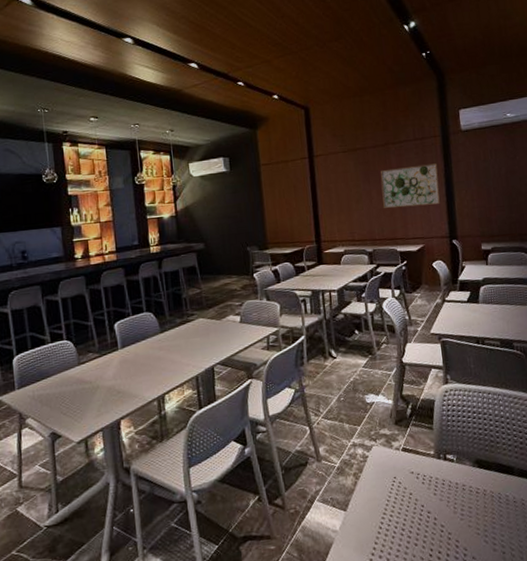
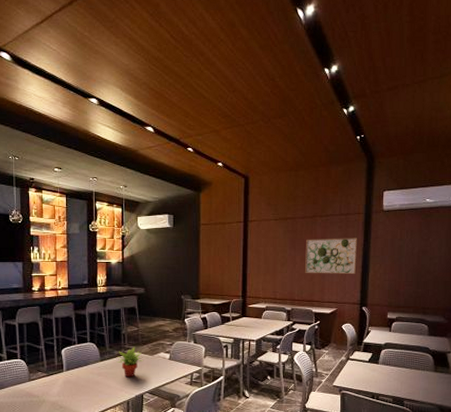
succulent plant: none [179,311,211,349] -> present [117,346,144,378]

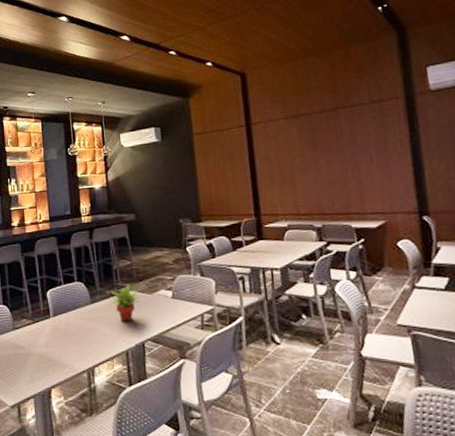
wall art: present [305,238,358,274] -> none [329,128,405,179]

